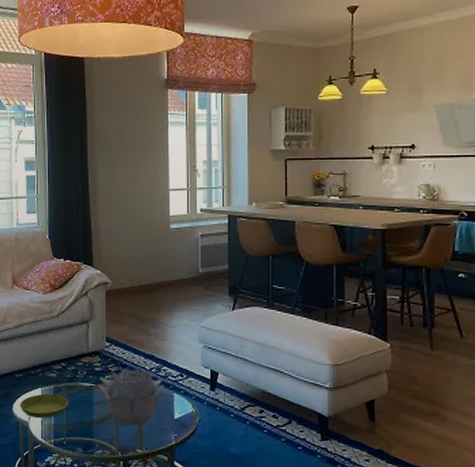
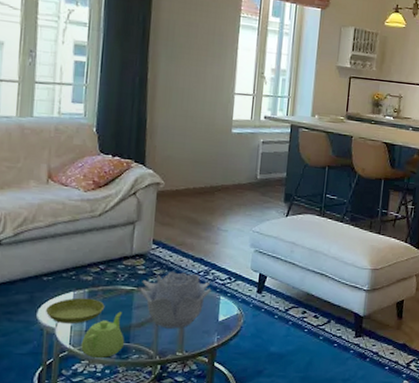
teapot: none [51,407,88,453] -> present [81,311,124,359]

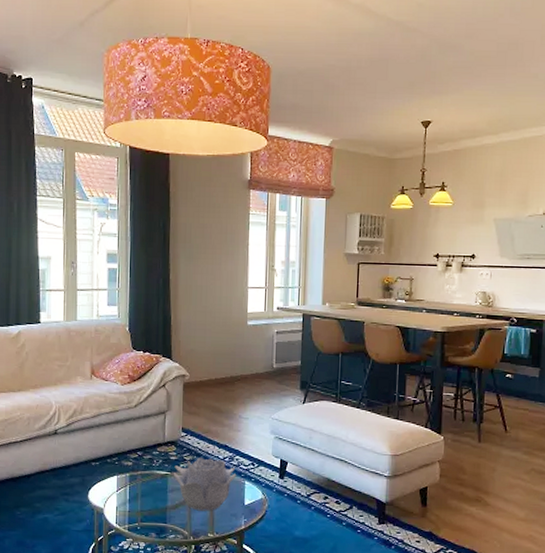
saucer: present [46,298,105,324] -> none [95,481,144,505]
teapot: present [81,311,124,359] -> none [125,494,162,537]

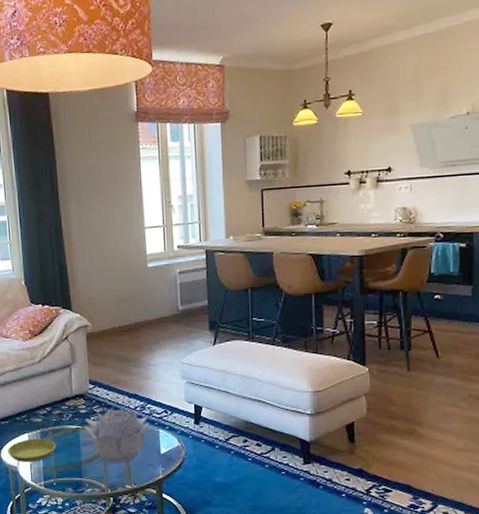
saucer: none [95,481,144,505] -> present [8,438,56,463]

